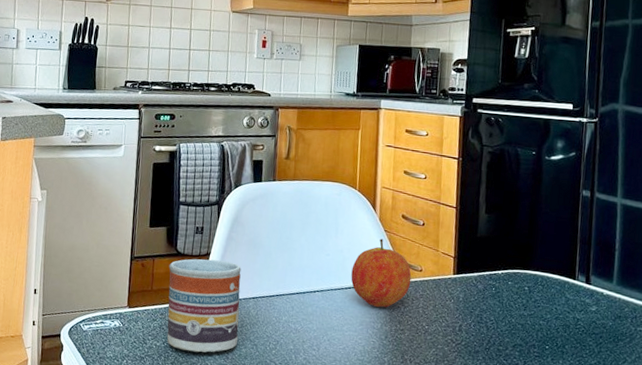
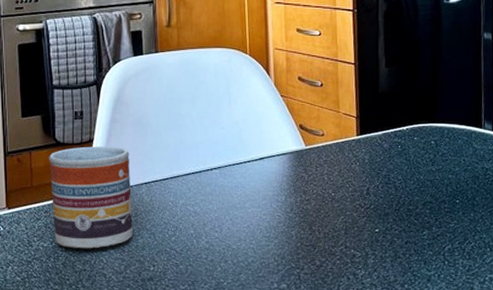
fruit: present [351,238,412,308] -> none [249,105,313,179]

